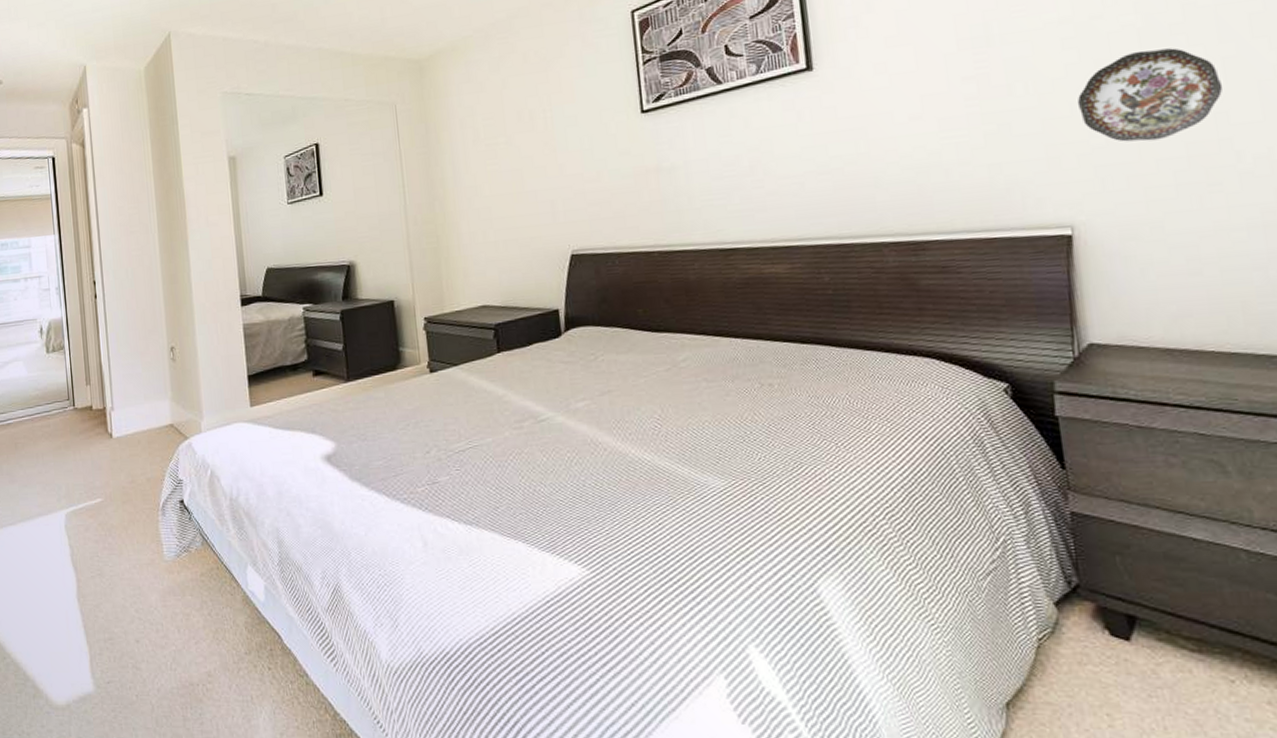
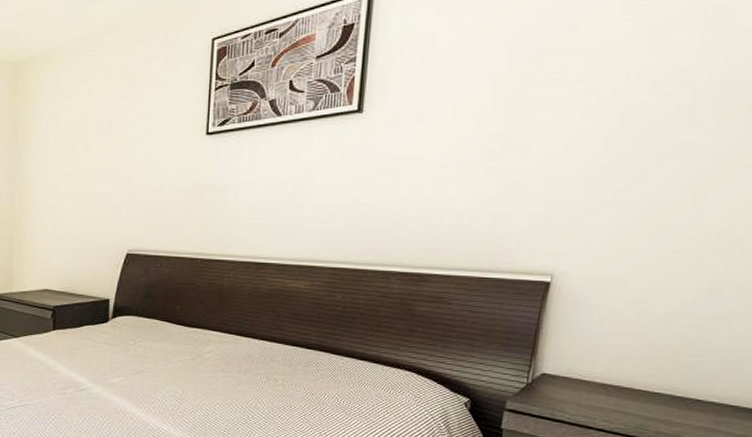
decorative plate: present [1076,48,1224,142] -> none [582,127,710,209]

